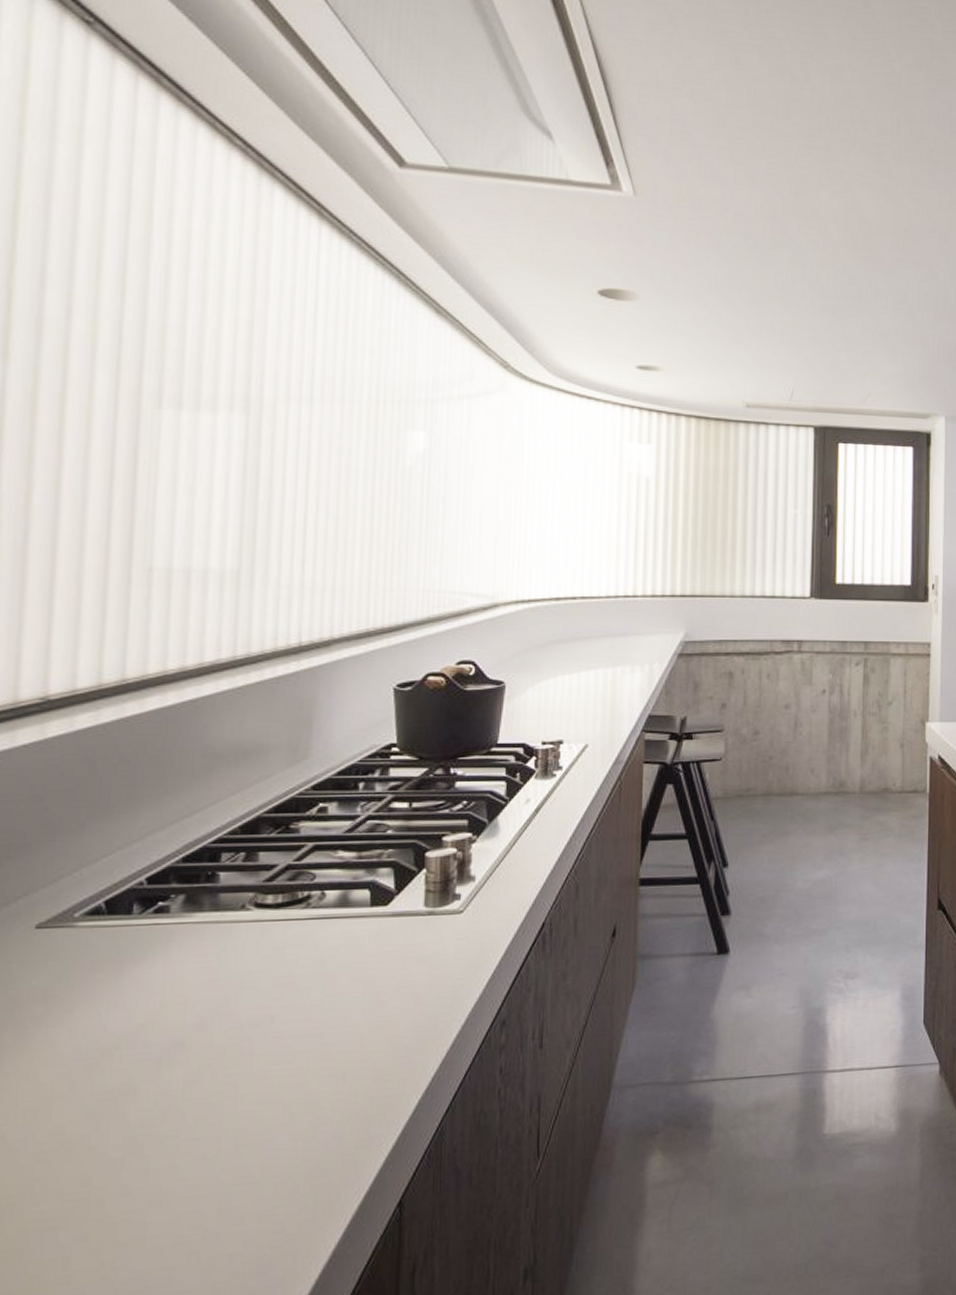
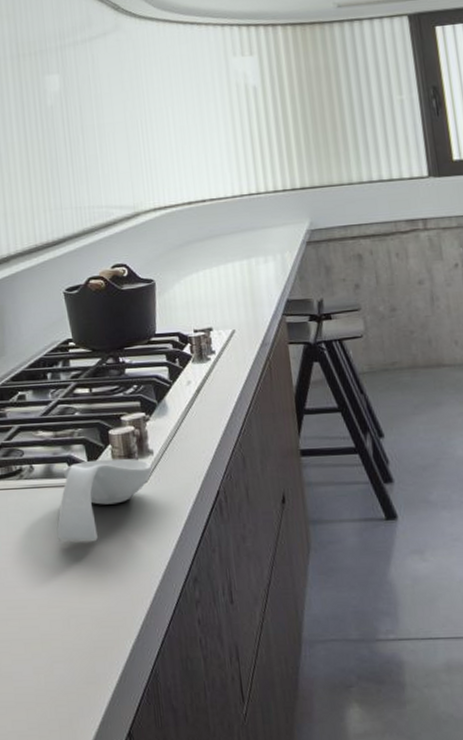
spoon rest: none [344,884,472,983] -> present [57,458,152,543]

